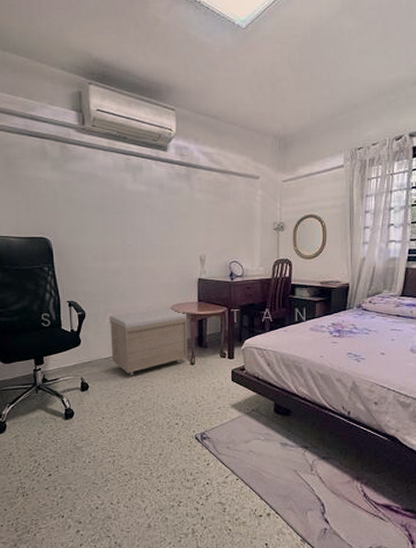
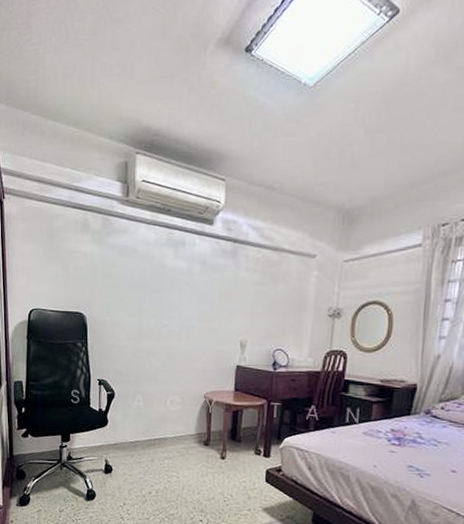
storage bench: present [109,307,188,375] -> none [138,394,221,463]

